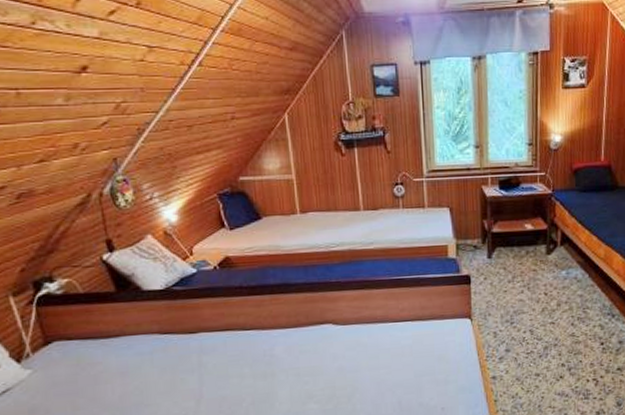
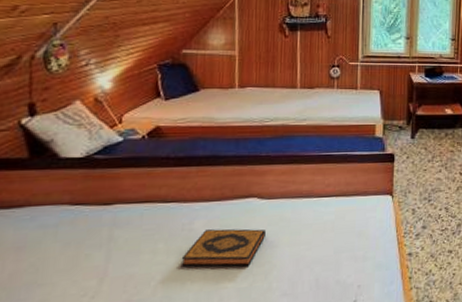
hardback book: none [267,354,344,390] -> present [181,228,266,267]

